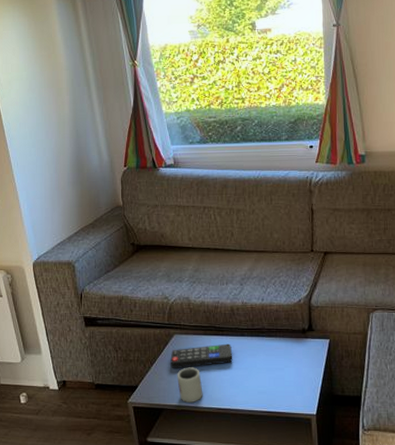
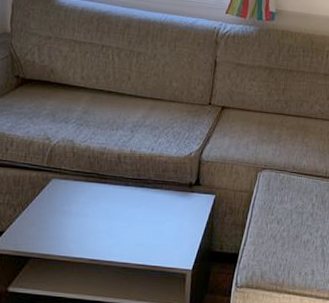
remote control: present [170,343,233,368] -> none [44,192,114,215]
cup: present [177,367,203,403] -> none [50,214,77,252]

